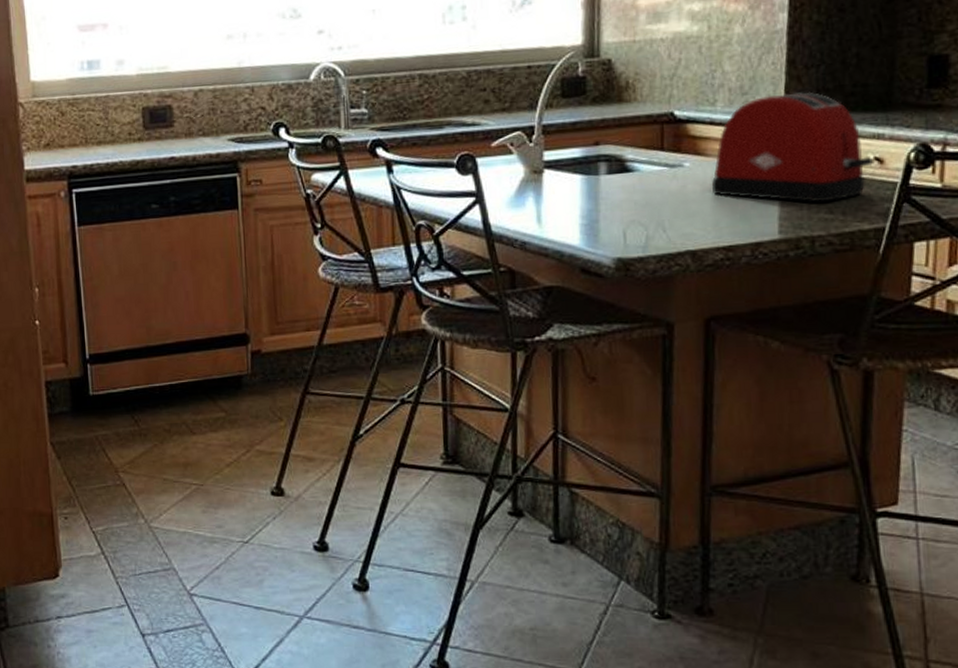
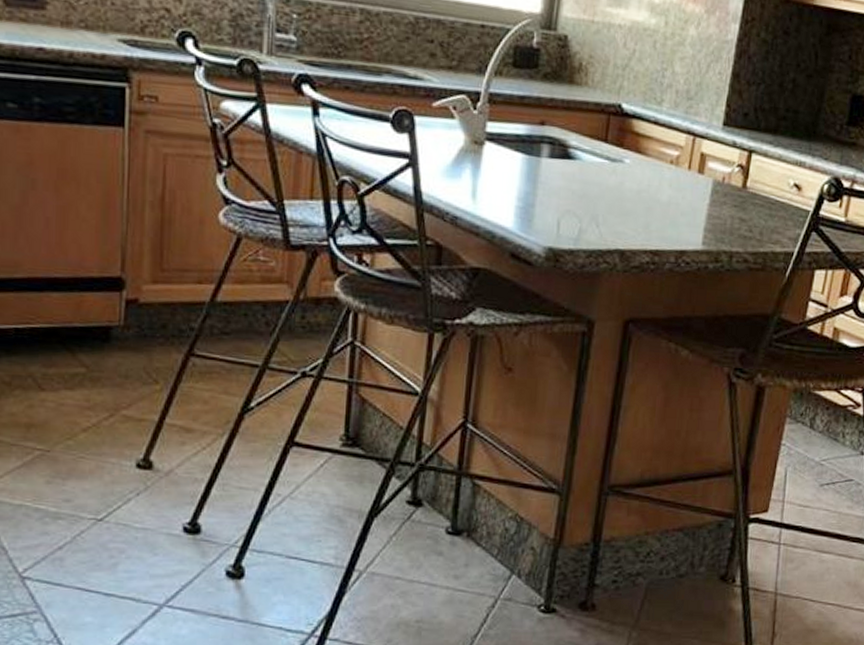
toaster: present [711,91,874,202] -> none [647,104,793,220]

